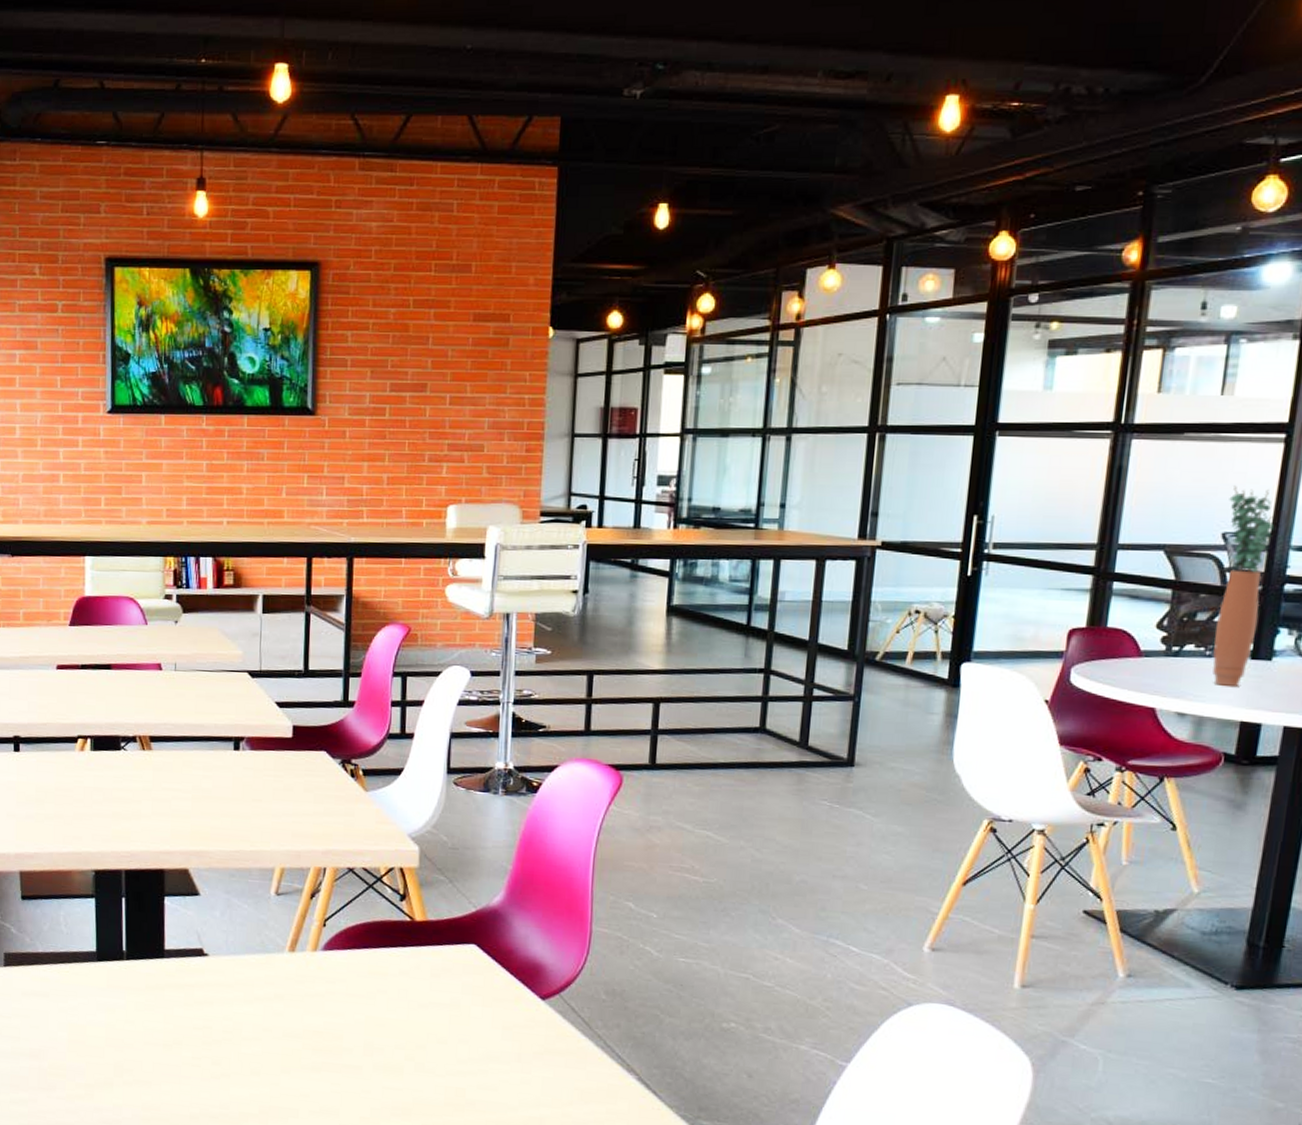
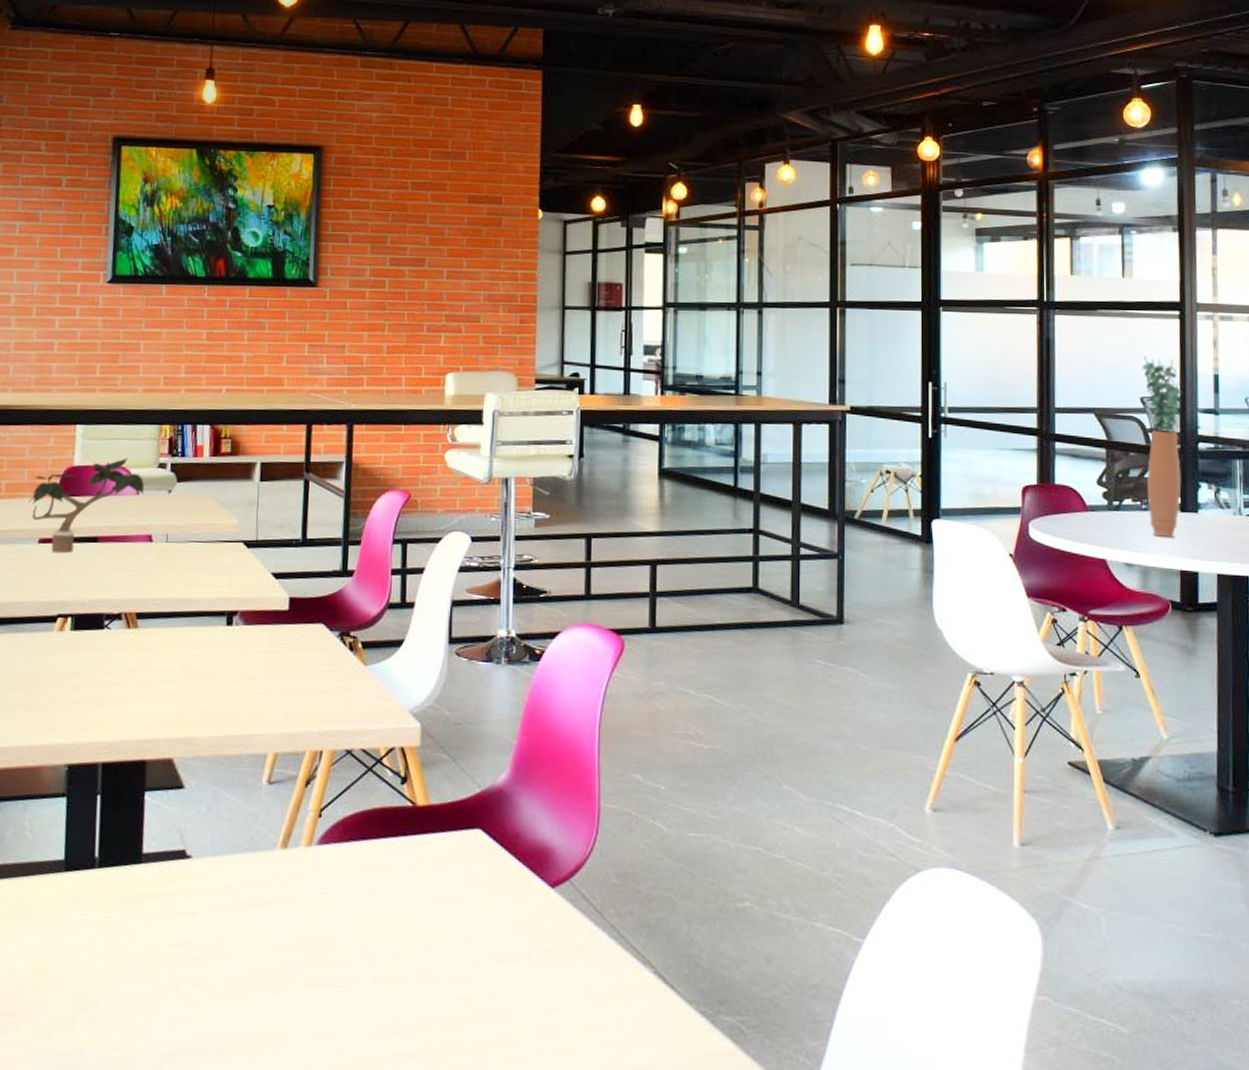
potted plant: none [45,589,153,680] -> present [29,458,145,554]

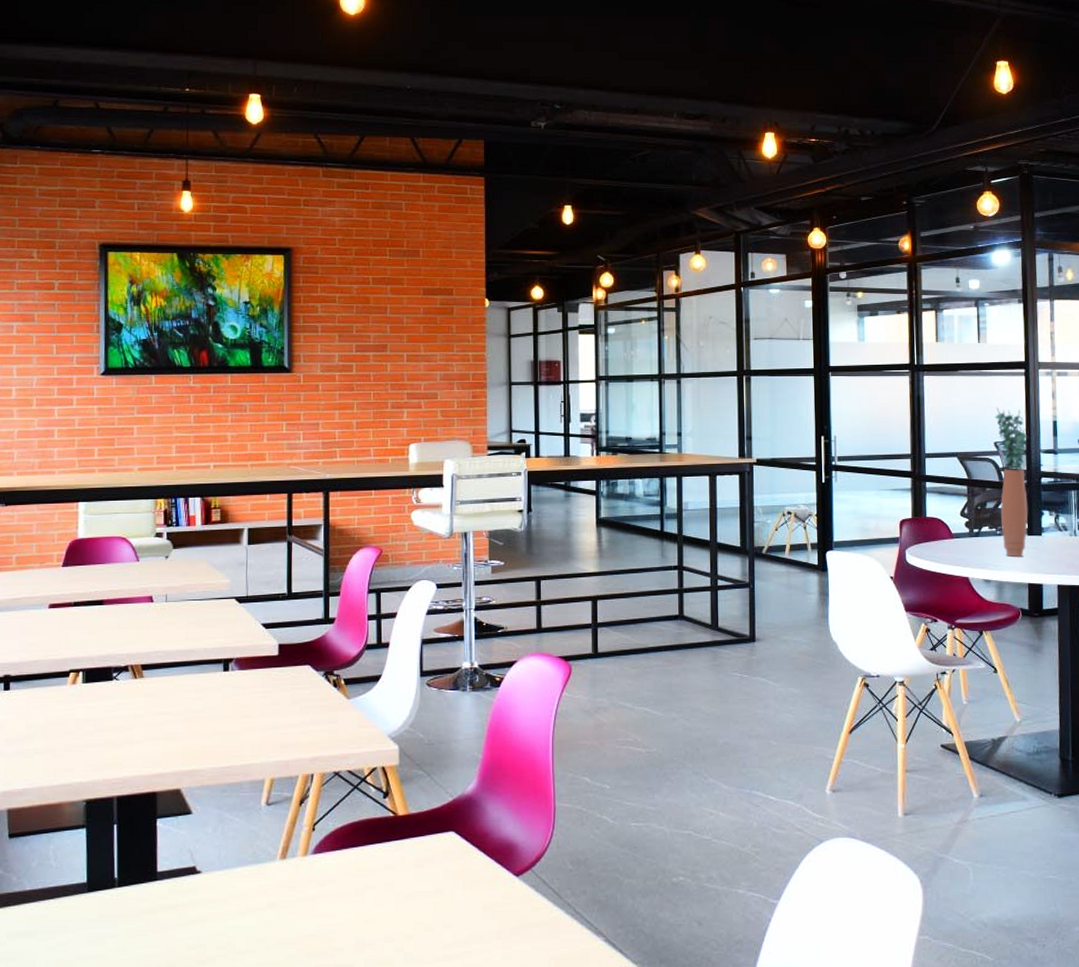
potted plant: present [29,458,145,554] -> none [38,529,144,617]

